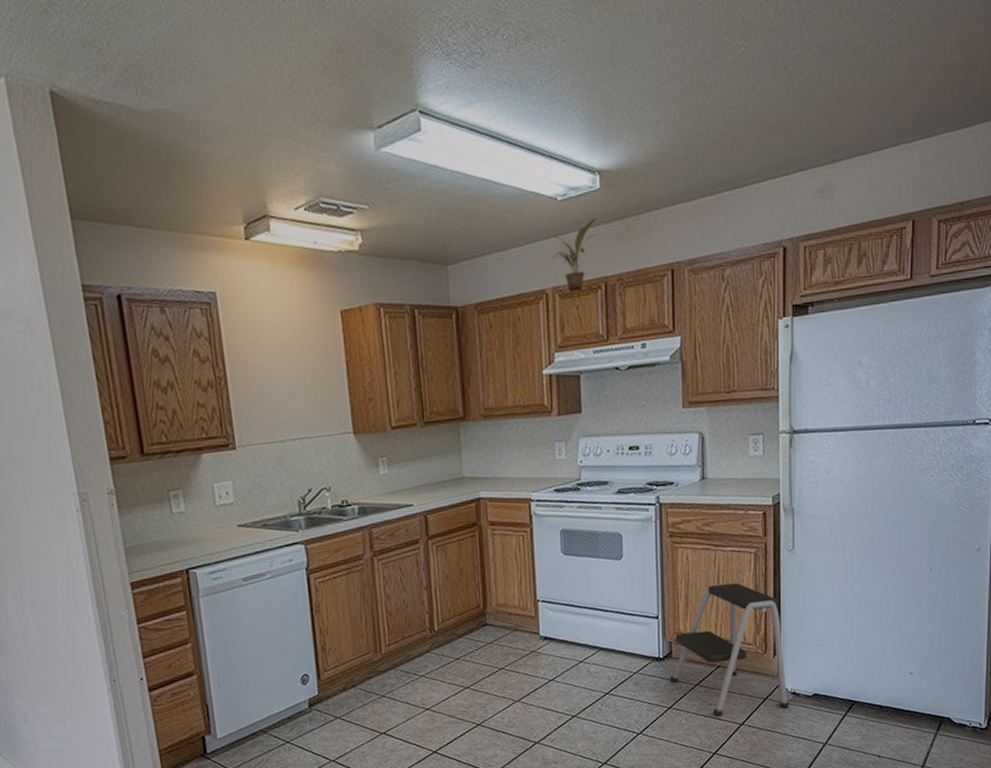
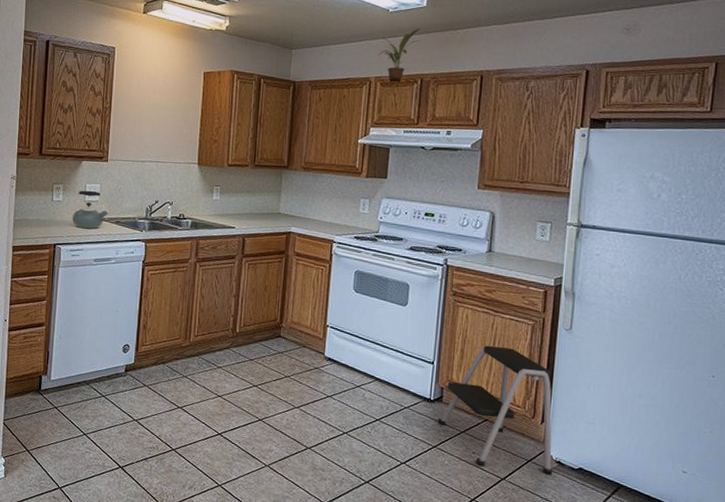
kettle: none [202,490,253,542] -> present [72,190,111,229]

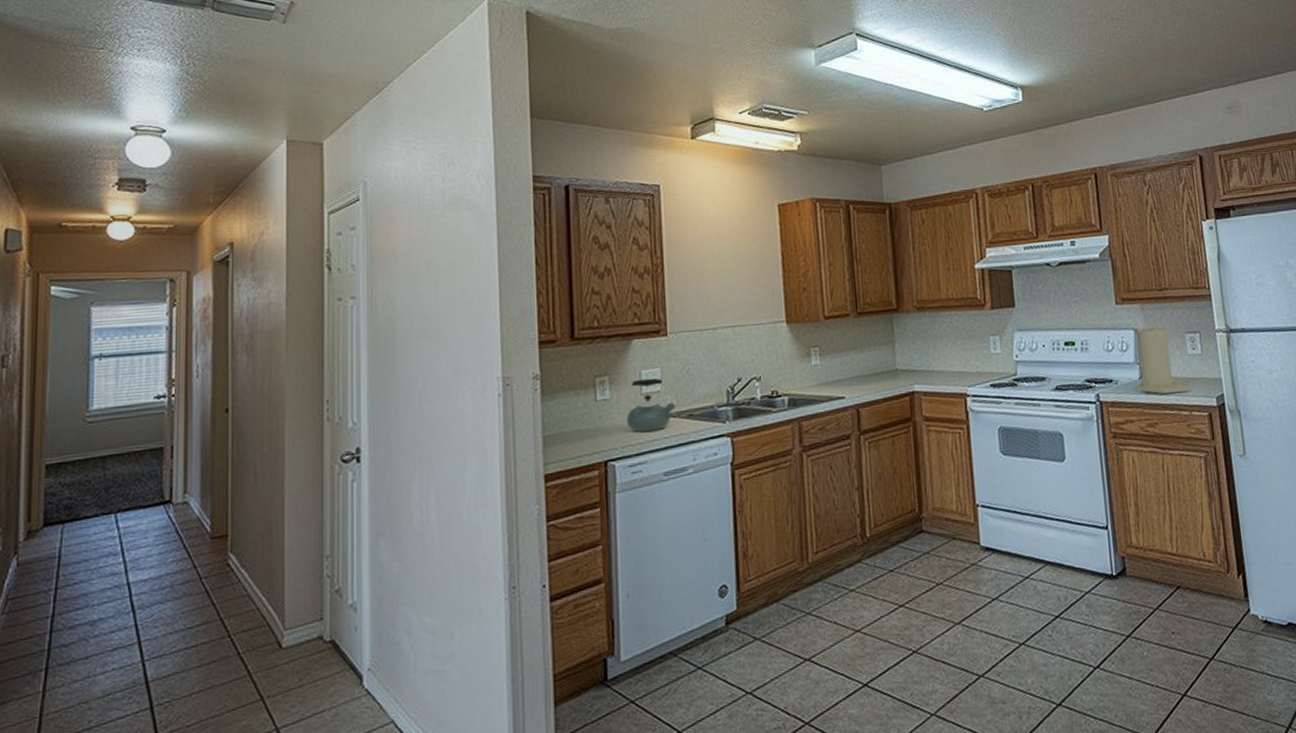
potted plant: present [379,28,420,82] -> none [980,127,1022,192]
step stool: present [437,345,553,475] -> none [1125,490,1263,649]
paper towel: none [480,211,533,271] -> present [1134,326,1191,395]

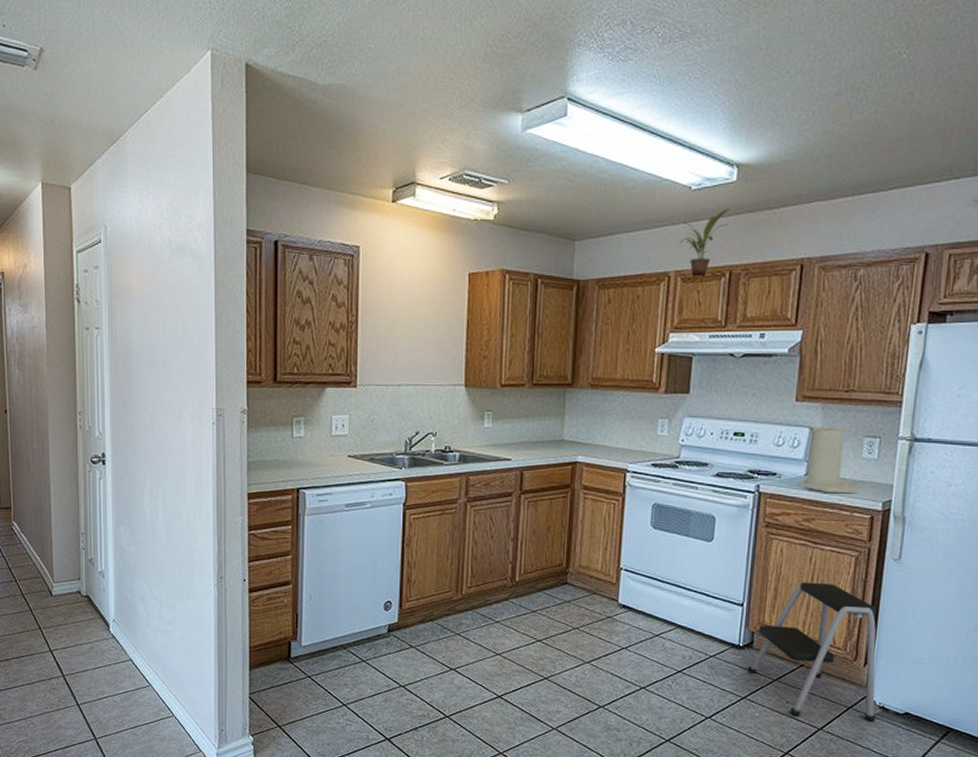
kettle: present [626,378,679,433] -> none [316,423,363,469]
potted plant: none [980,127,1022,192] -> present [679,209,729,276]
step stool: none [1125,490,1263,649] -> present [747,582,876,722]

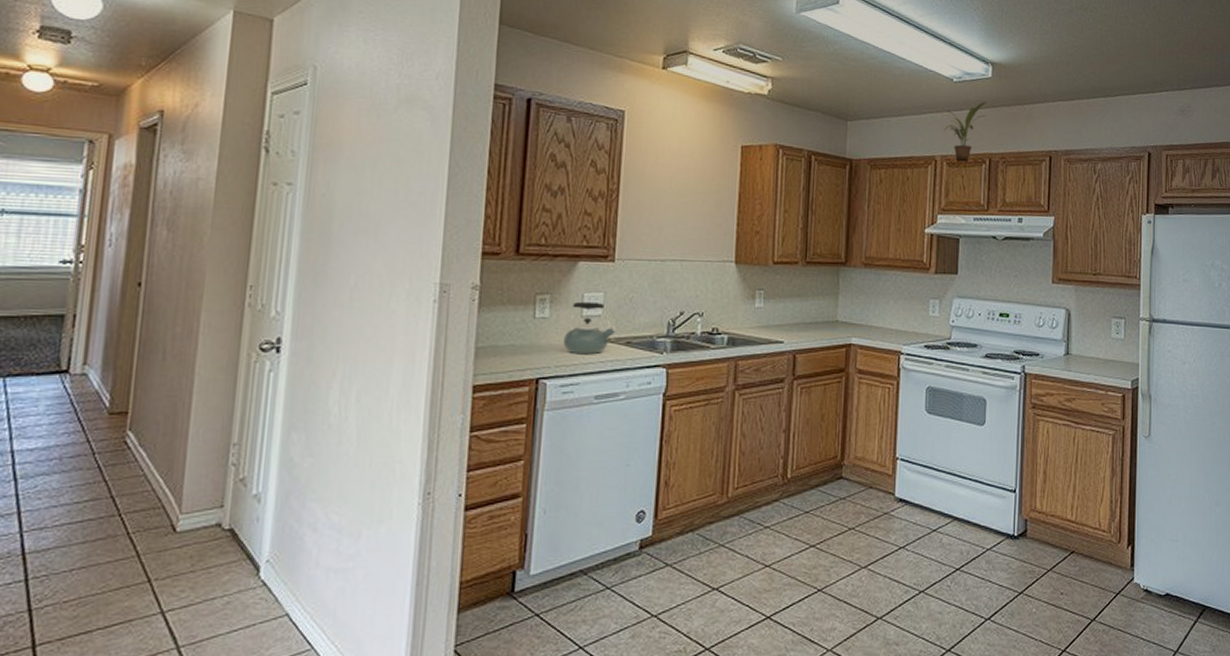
kettle: none [316,423,363,469] -> present [562,301,619,355]
step stool: present [747,582,876,722] -> none [1022,463,1141,608]
paper towel: present [797,427,858,494] -> none [1058,308,1110,373]

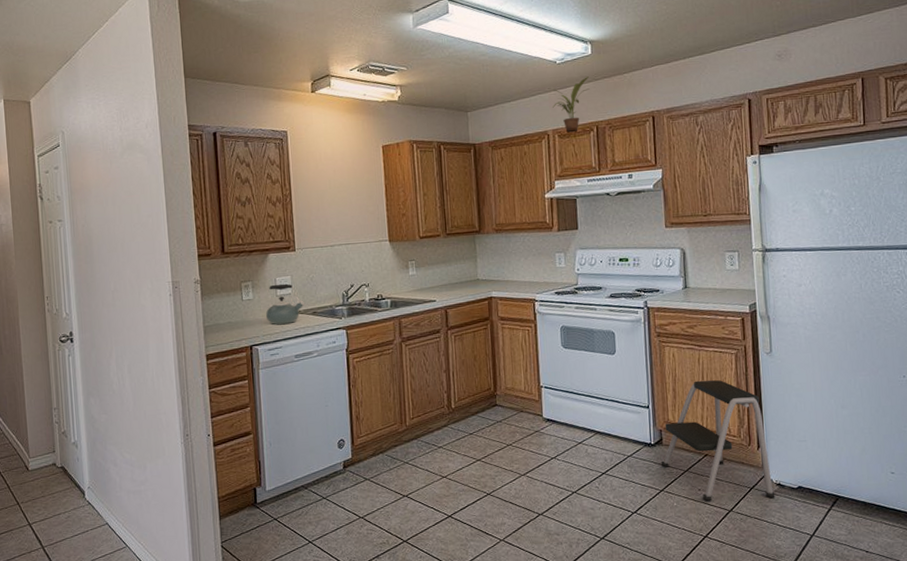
step stool: none [1022,463,1141,608] -> present [660,379,775,502]

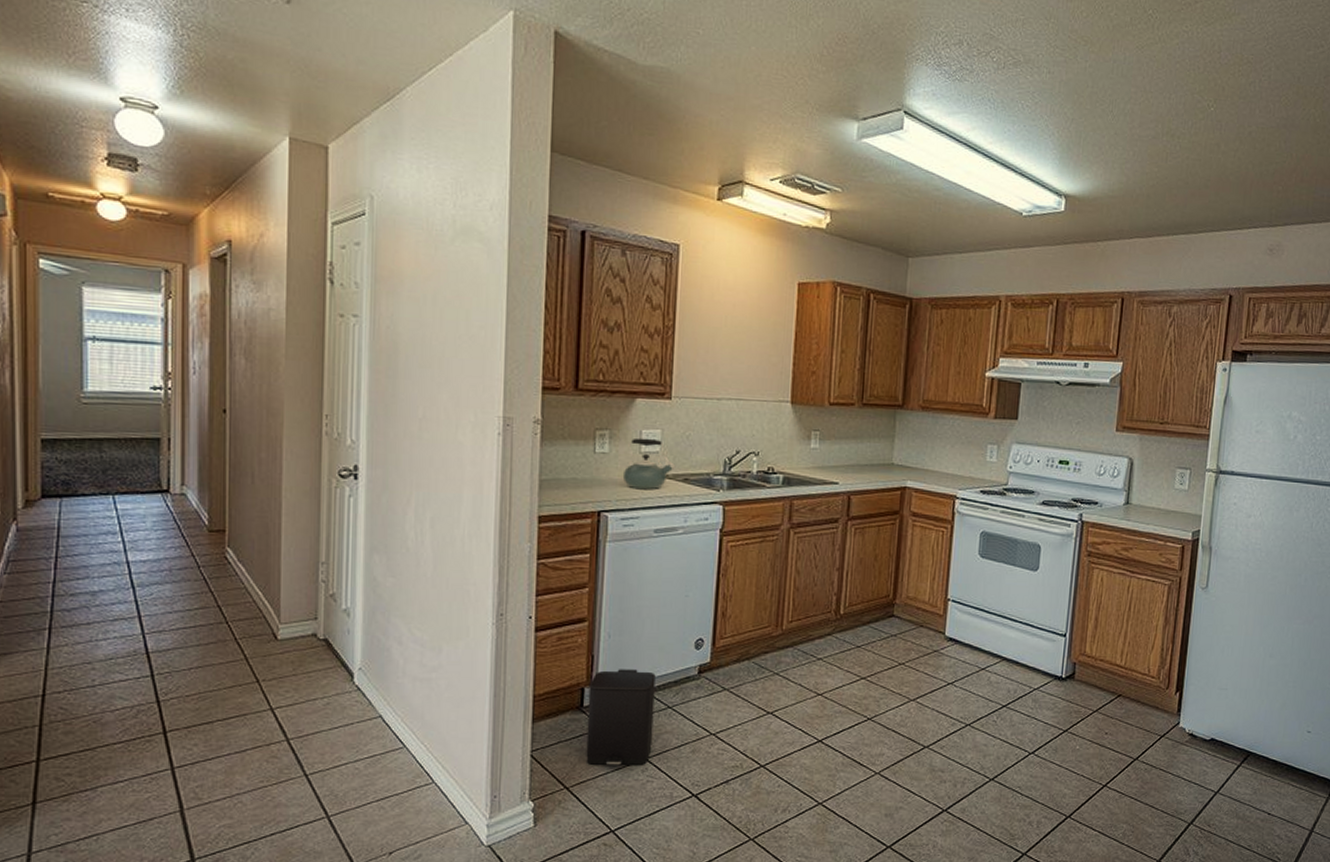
pedal bin: none [259,469,314,550] -> present [586,669,656,765]
potted plant: present [553,77,590,133] -> none [1010,238,1057,303]
step stool: present [660,379,775,502] -> none [1069,611,1186,749]

